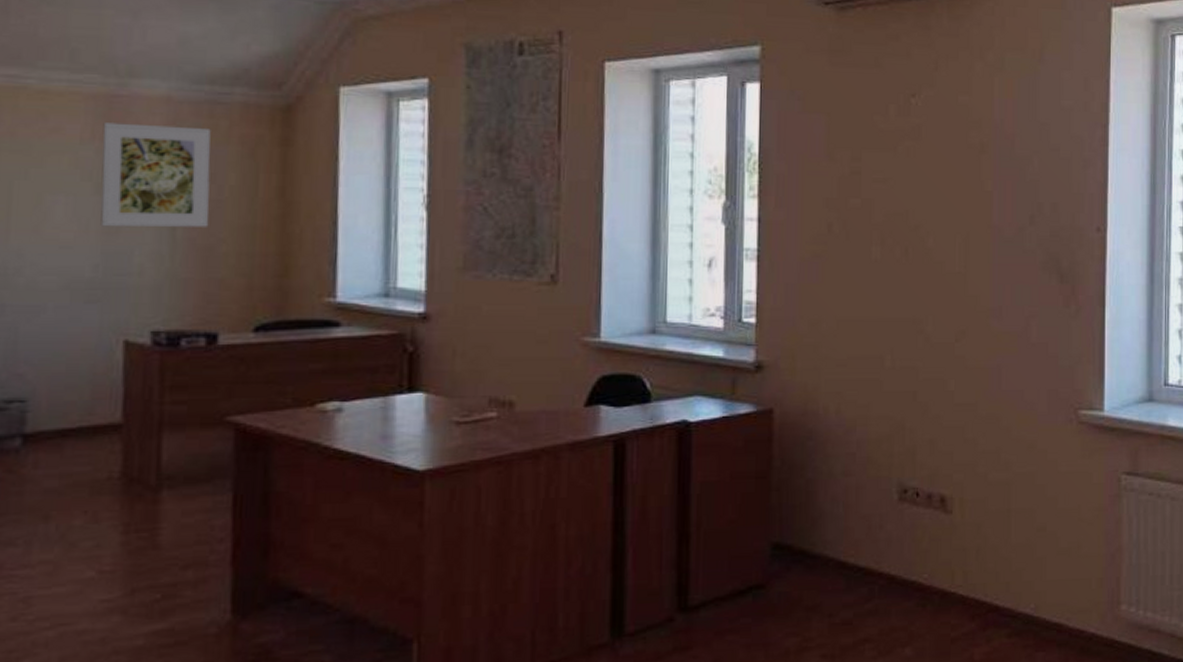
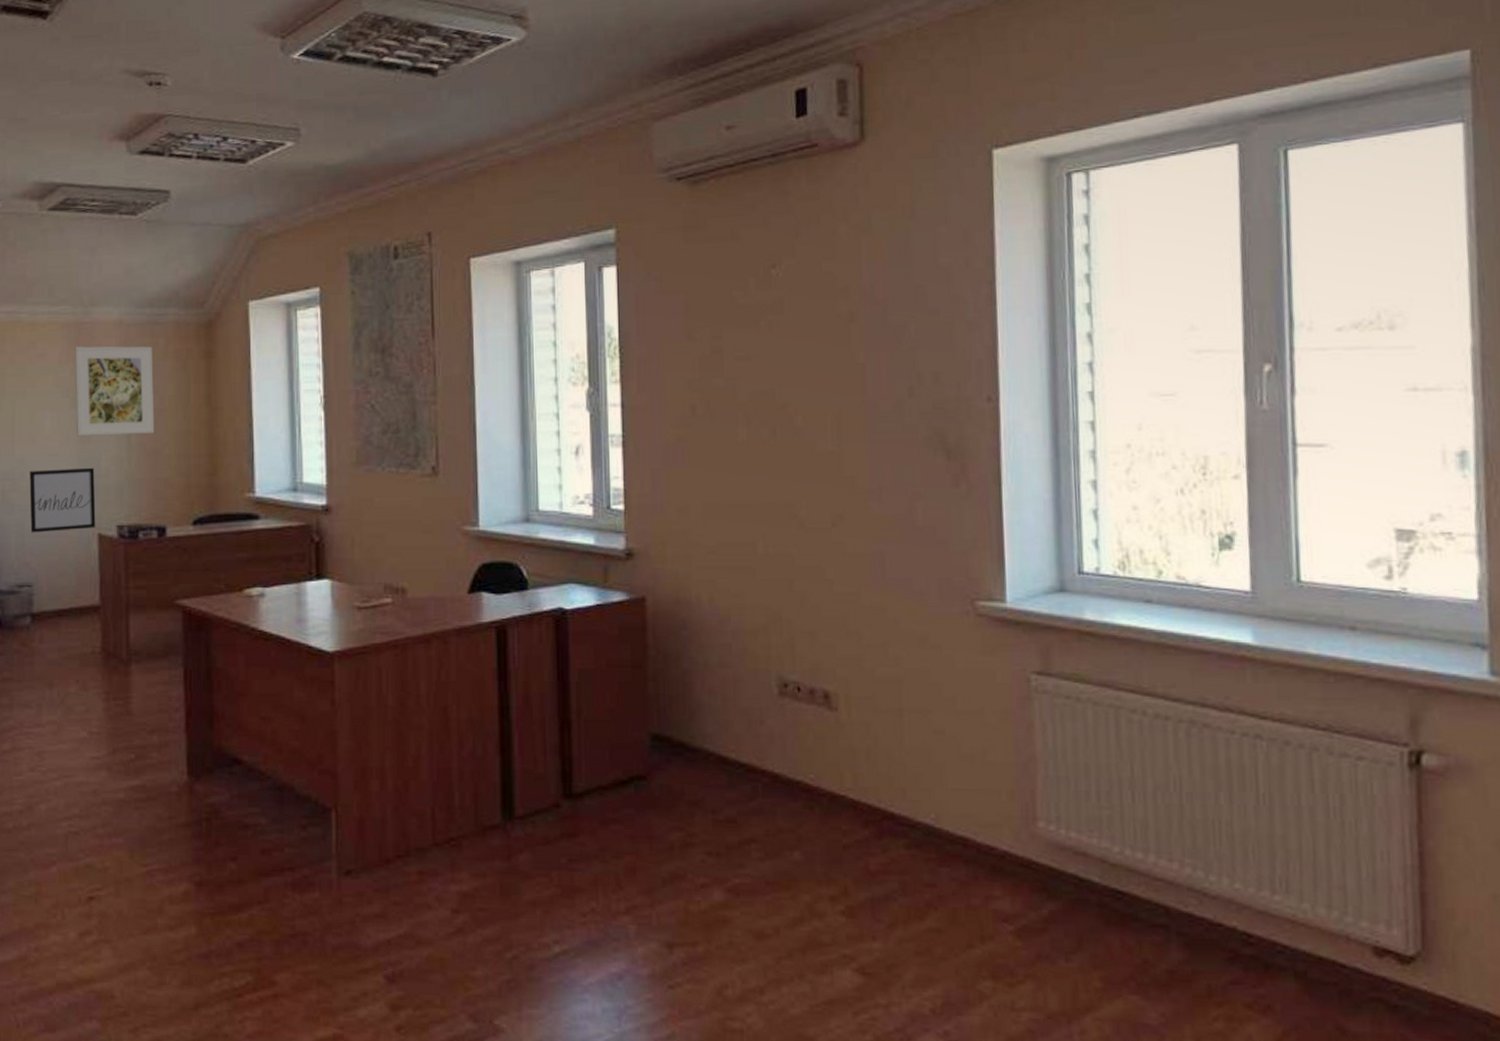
wall art: none [27,263,124,339] -> present [29,467,96,533]

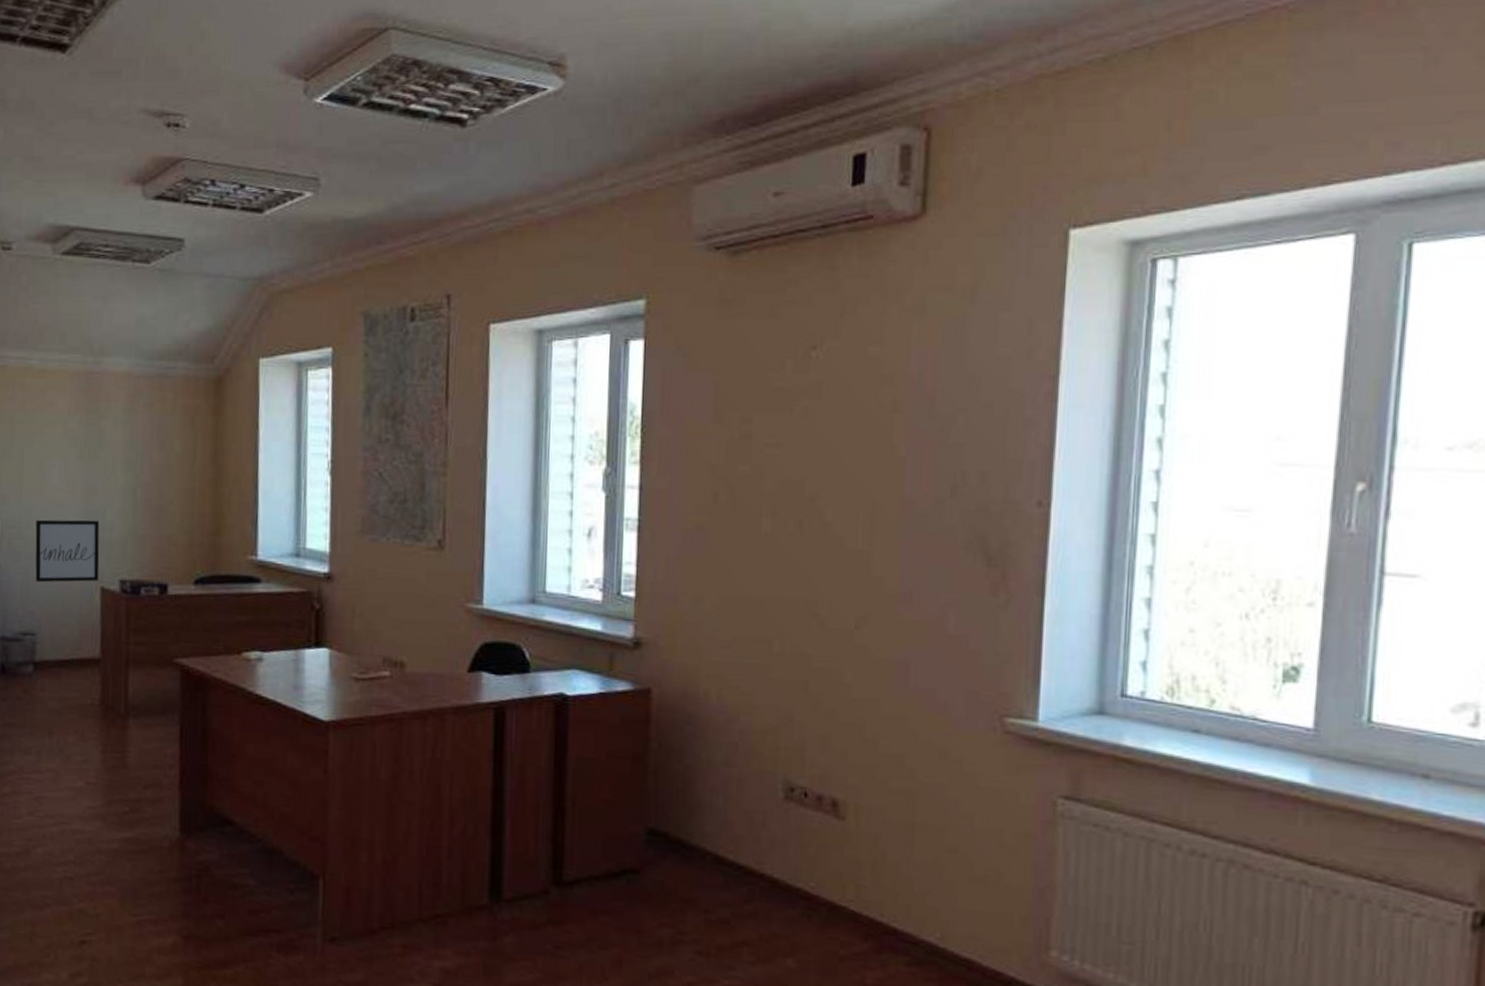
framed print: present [74,346,155,436] -> none [83,396,161,489]

